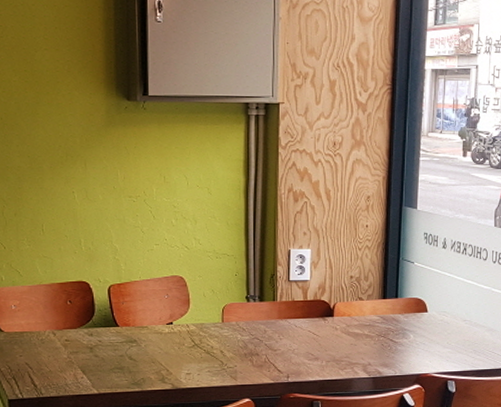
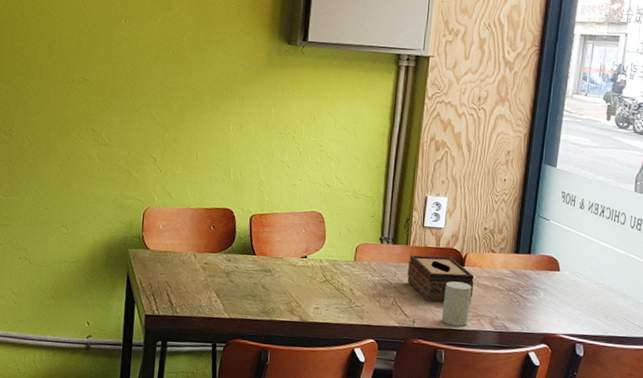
tissue box: none [277,309,344,356] -> present [407,255,474,303]
cup: none [315,332,343,376] -> present [441,281,473,326]

